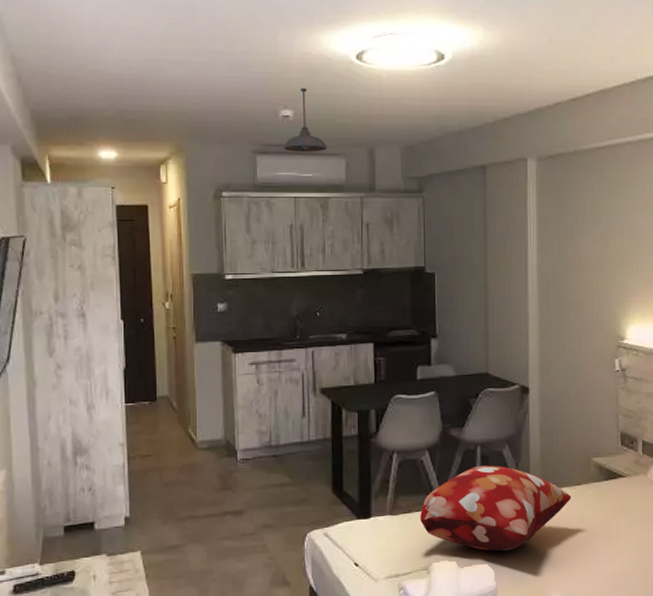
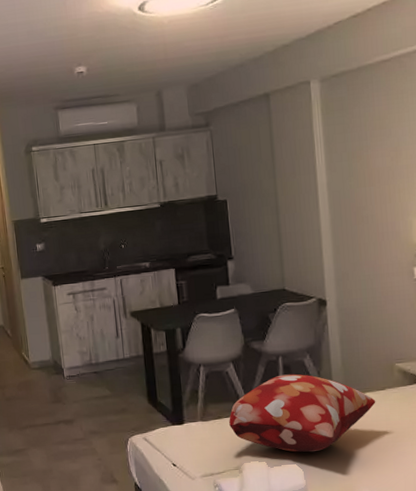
pendant light: present [283,88,328,152] -> none [80,44,119,104]

